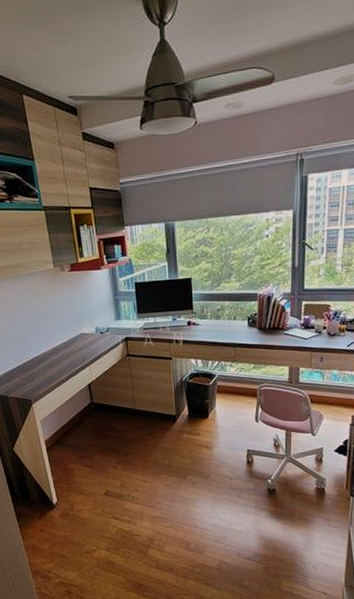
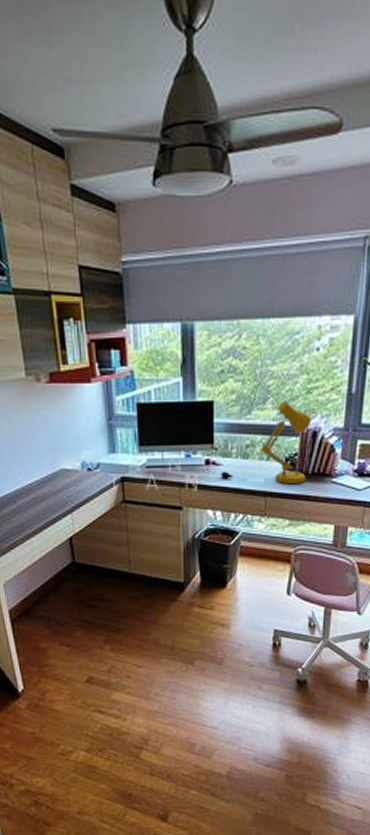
desk lamp: none [199,275,266,337] -> present [219,400,312,485]

